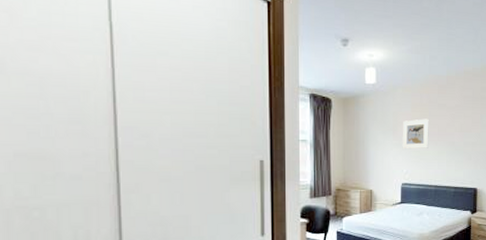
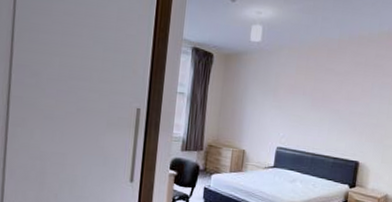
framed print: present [402,118,429,149] -> none [281,82,314,114]

